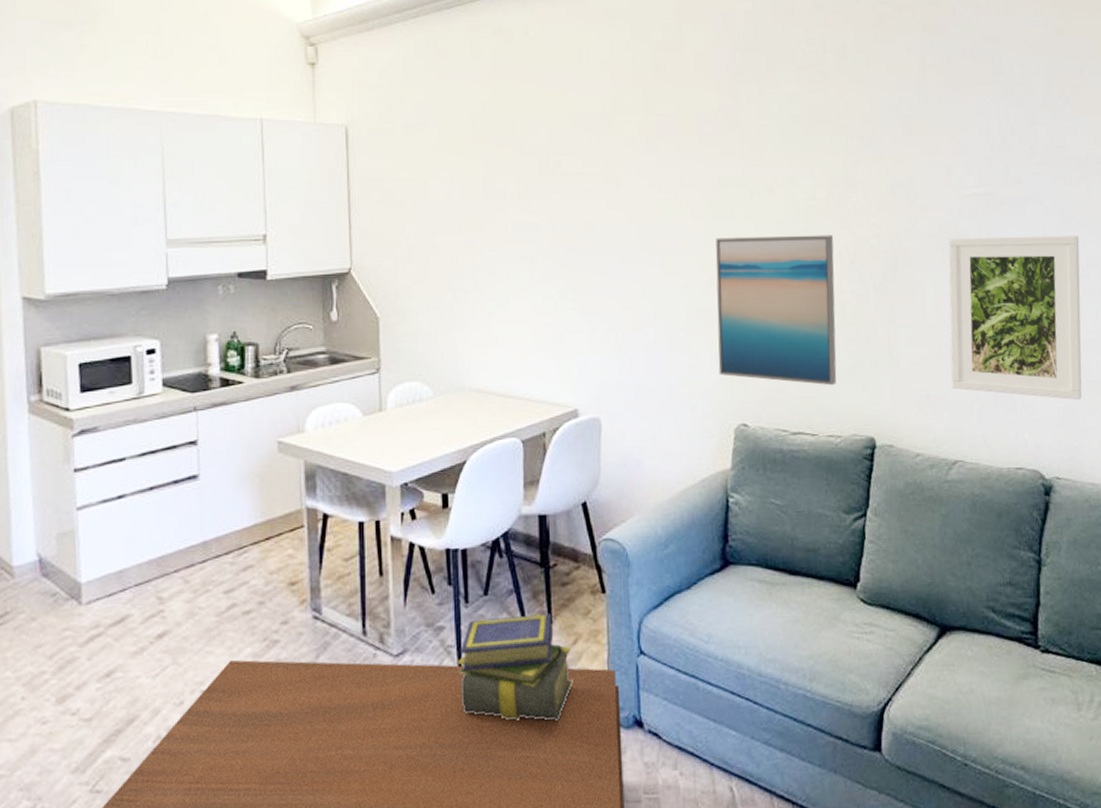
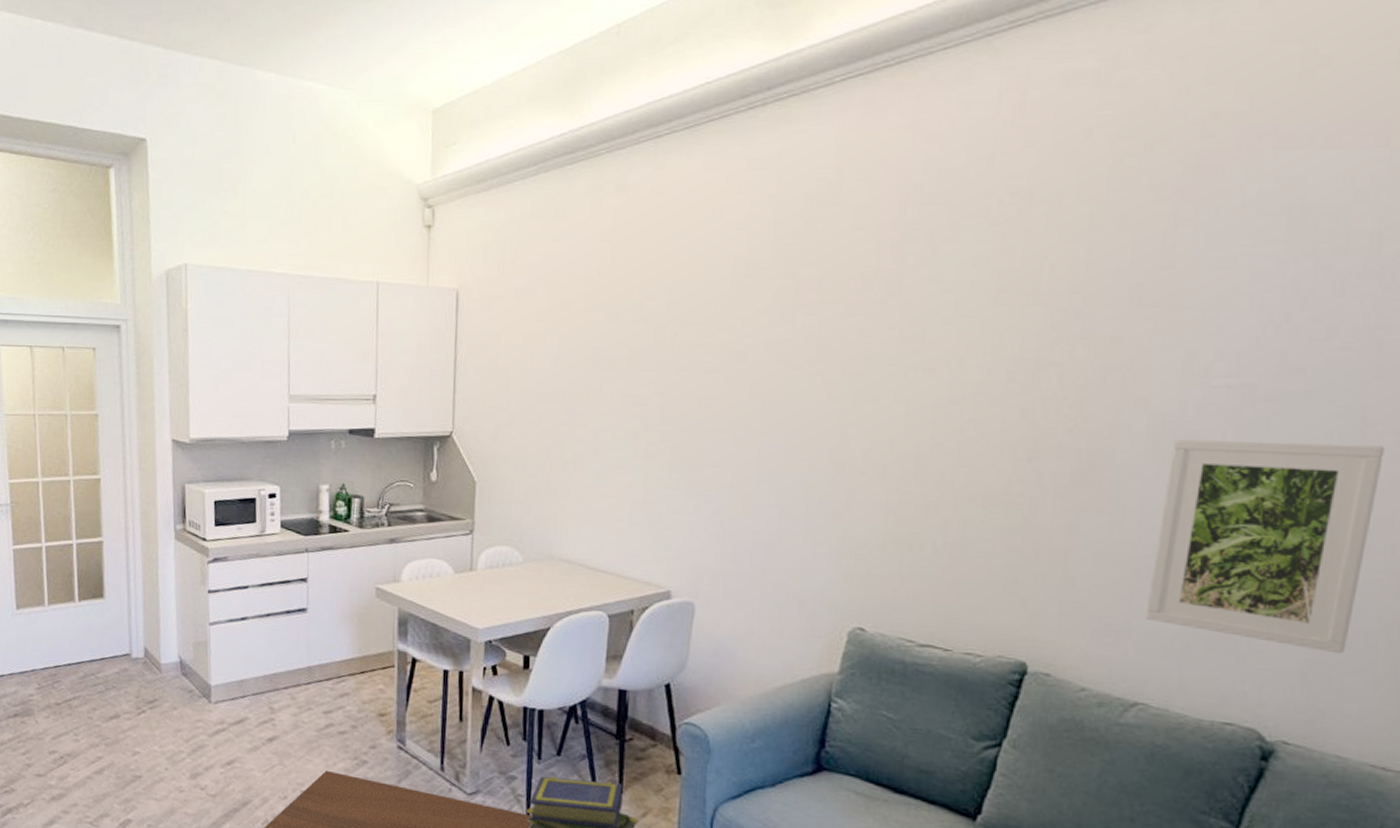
wall art: present [715,235,837,386] -> none [837,422,1007,599]

